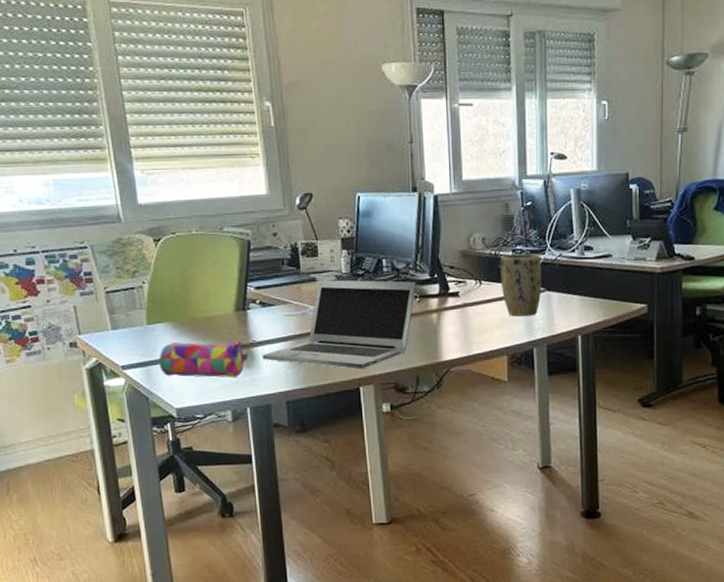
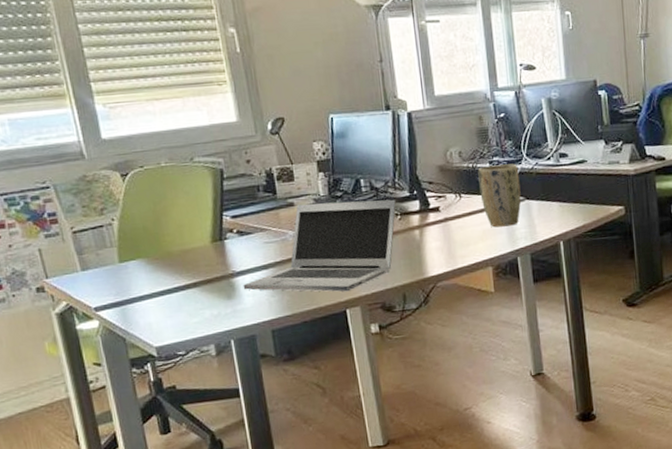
pencil case: present [159,340,249,378] -> none [134,272,229,315]

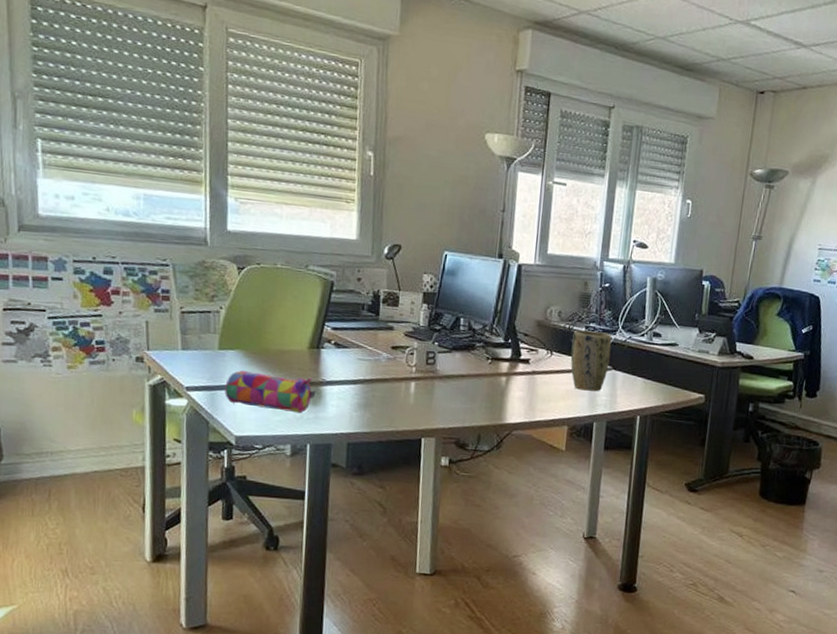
pencil case: none [134,272,229,315] -> present [224,370,316,414]
laptop: present [243,199,396,292] -> none [329,329,490,422]

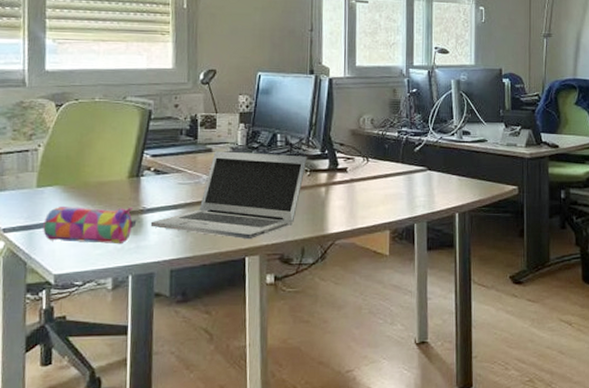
laptop: none [329,329,490,422] -> present [150,151,307,240]
plant pot: present [570,330,612,392] -> none [386,135,424,193]

